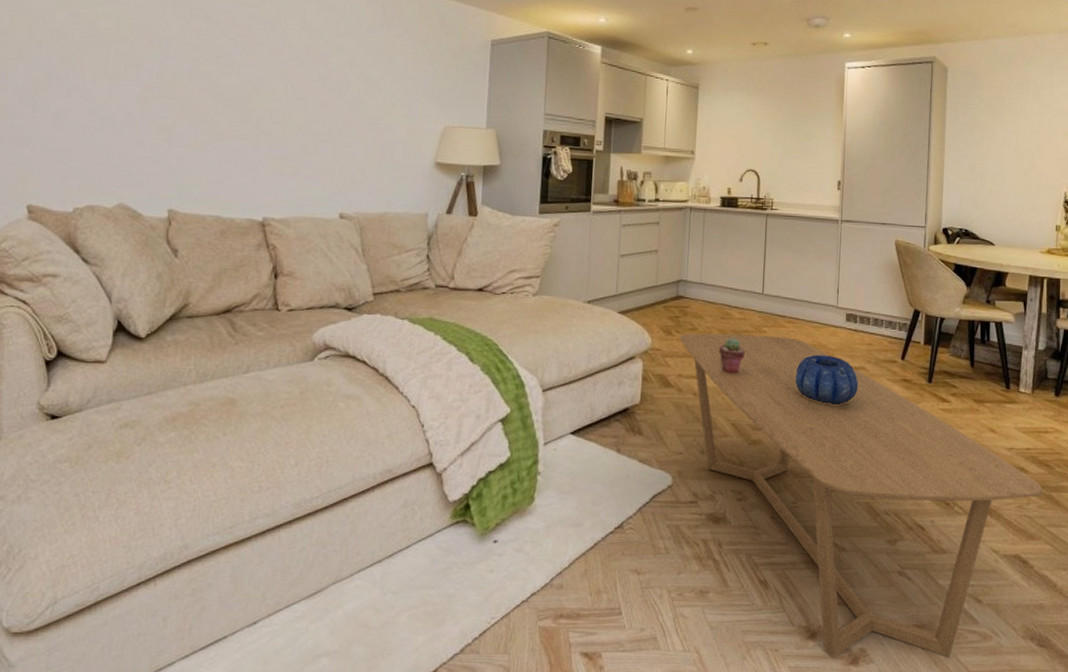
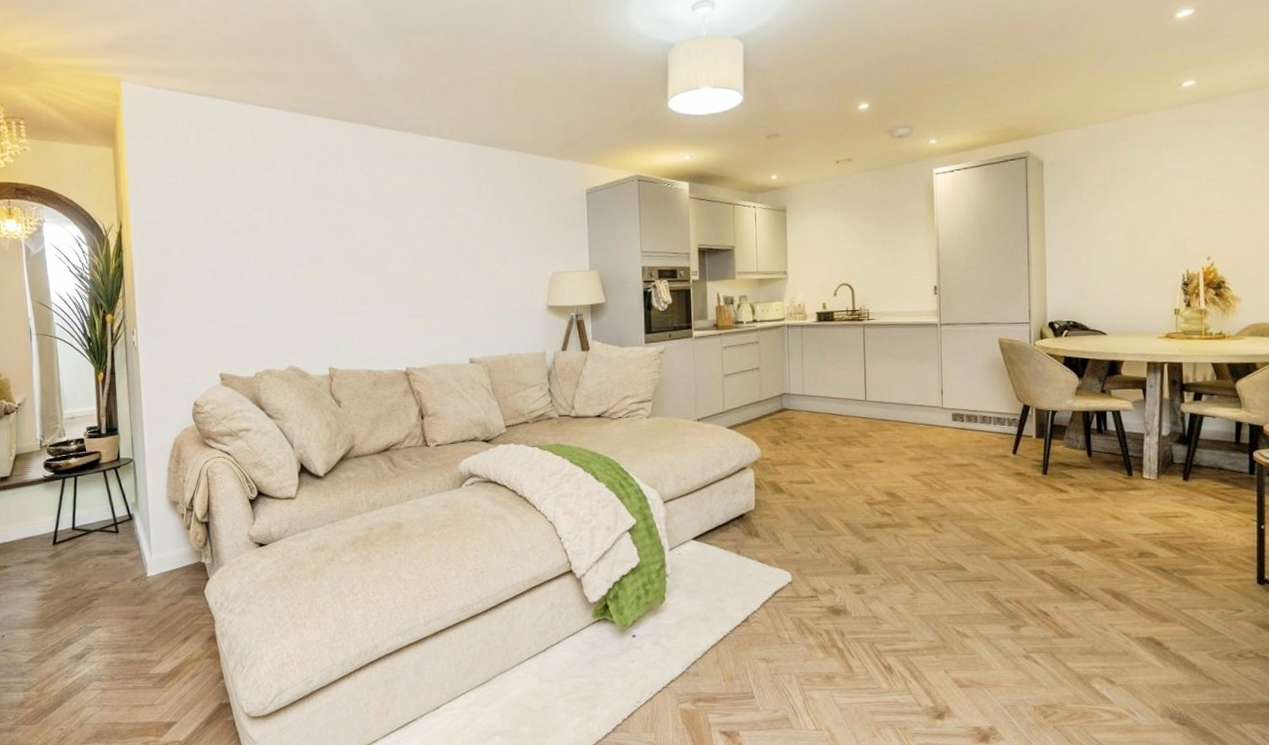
coffee table: present [679,333,1043,658] -> none [787,439,1175,736]
potted succulent: present [719,338,745,374] -> none [827,444,852,478]
decorative bowl: present [795,354,859,405] -> none [904,454,971,501]

